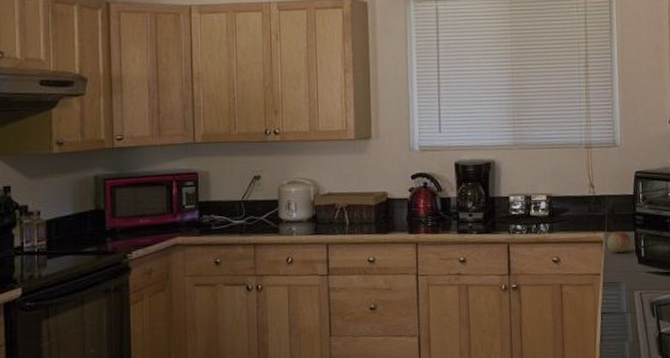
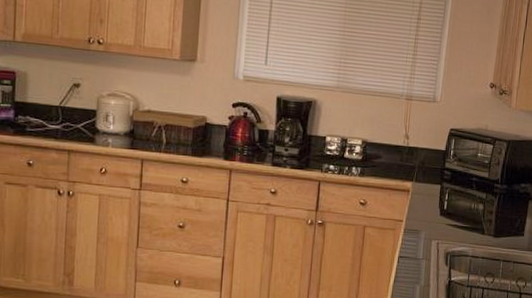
fruit: present [607,231,631,253] -> none [413,182,436,204]

